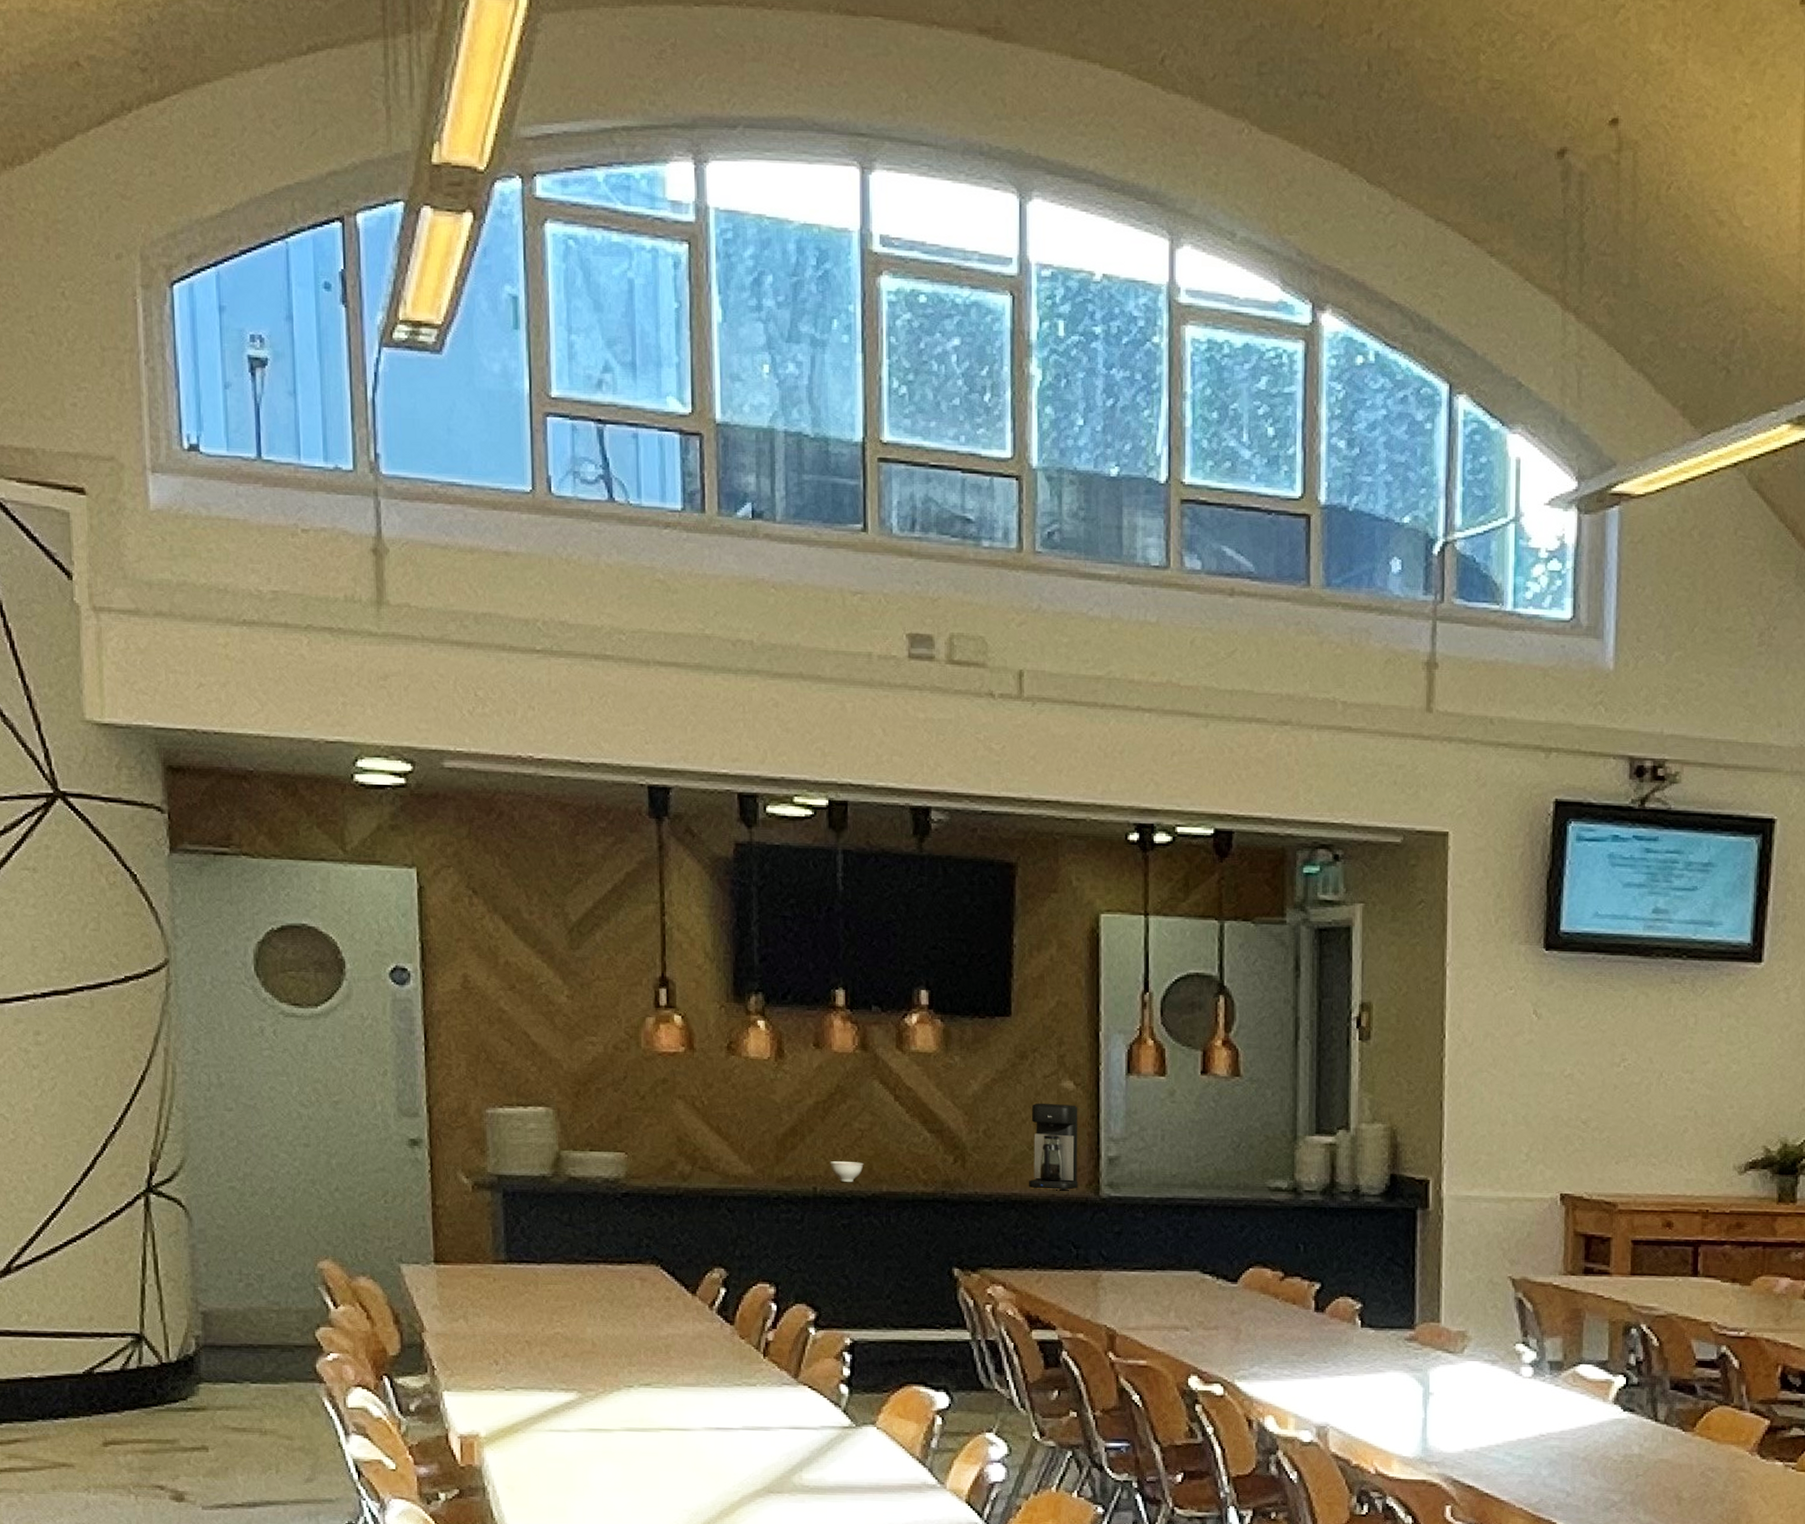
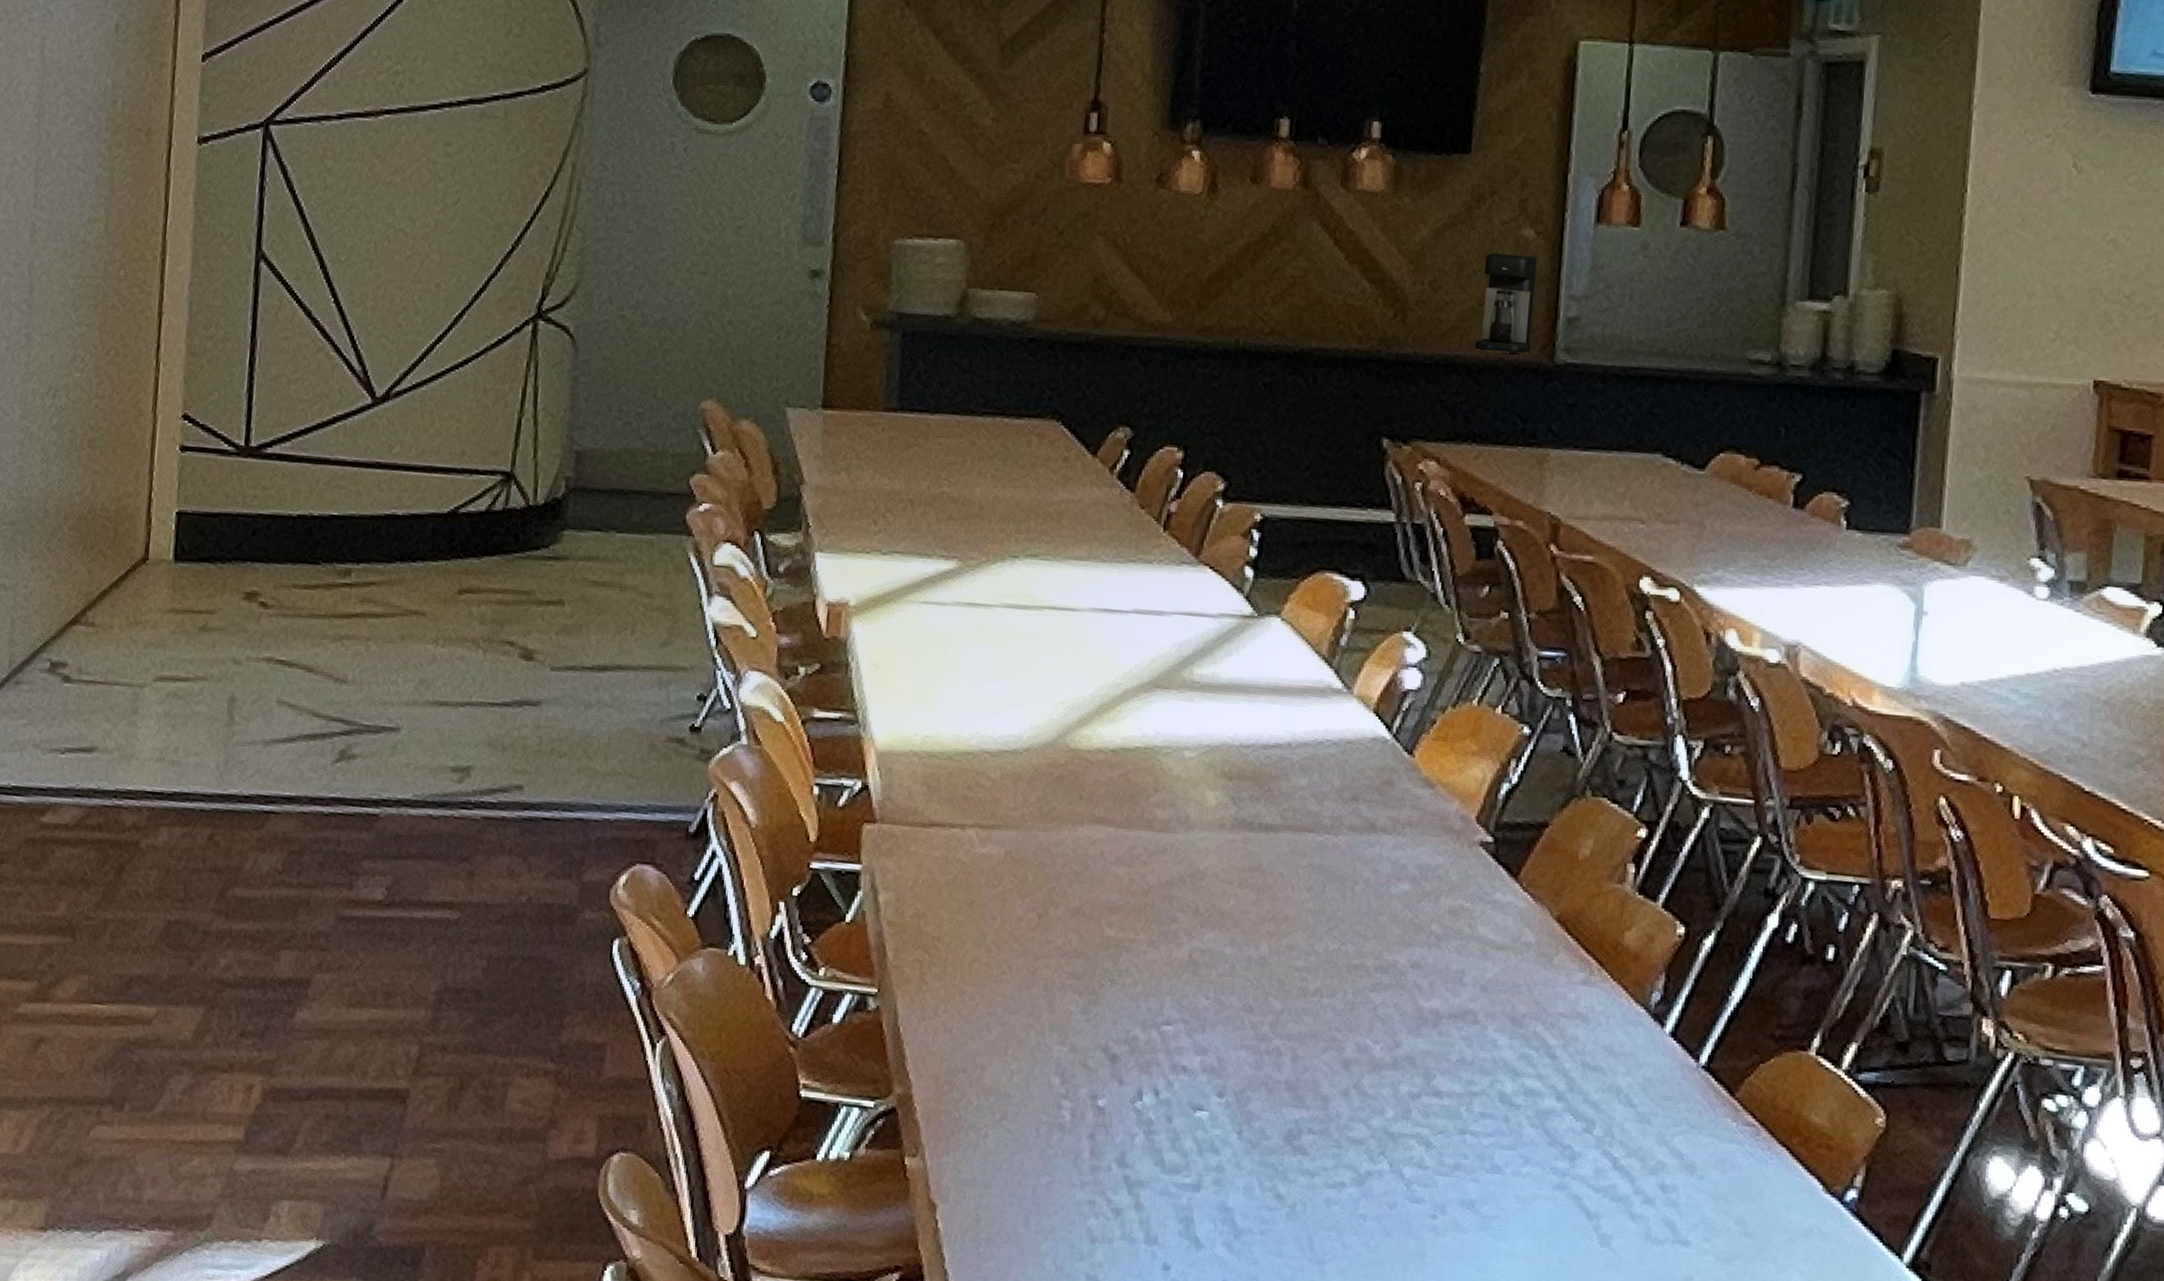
bowl: present [830,1161,864,1182] -> none [1256,311,1294,335]

